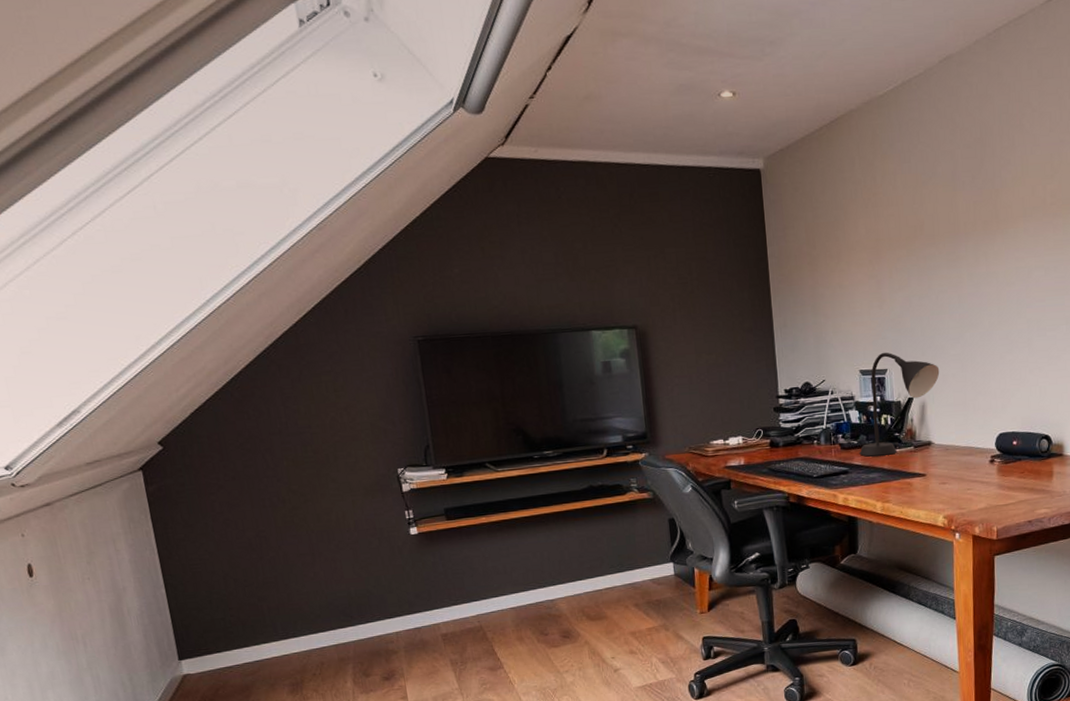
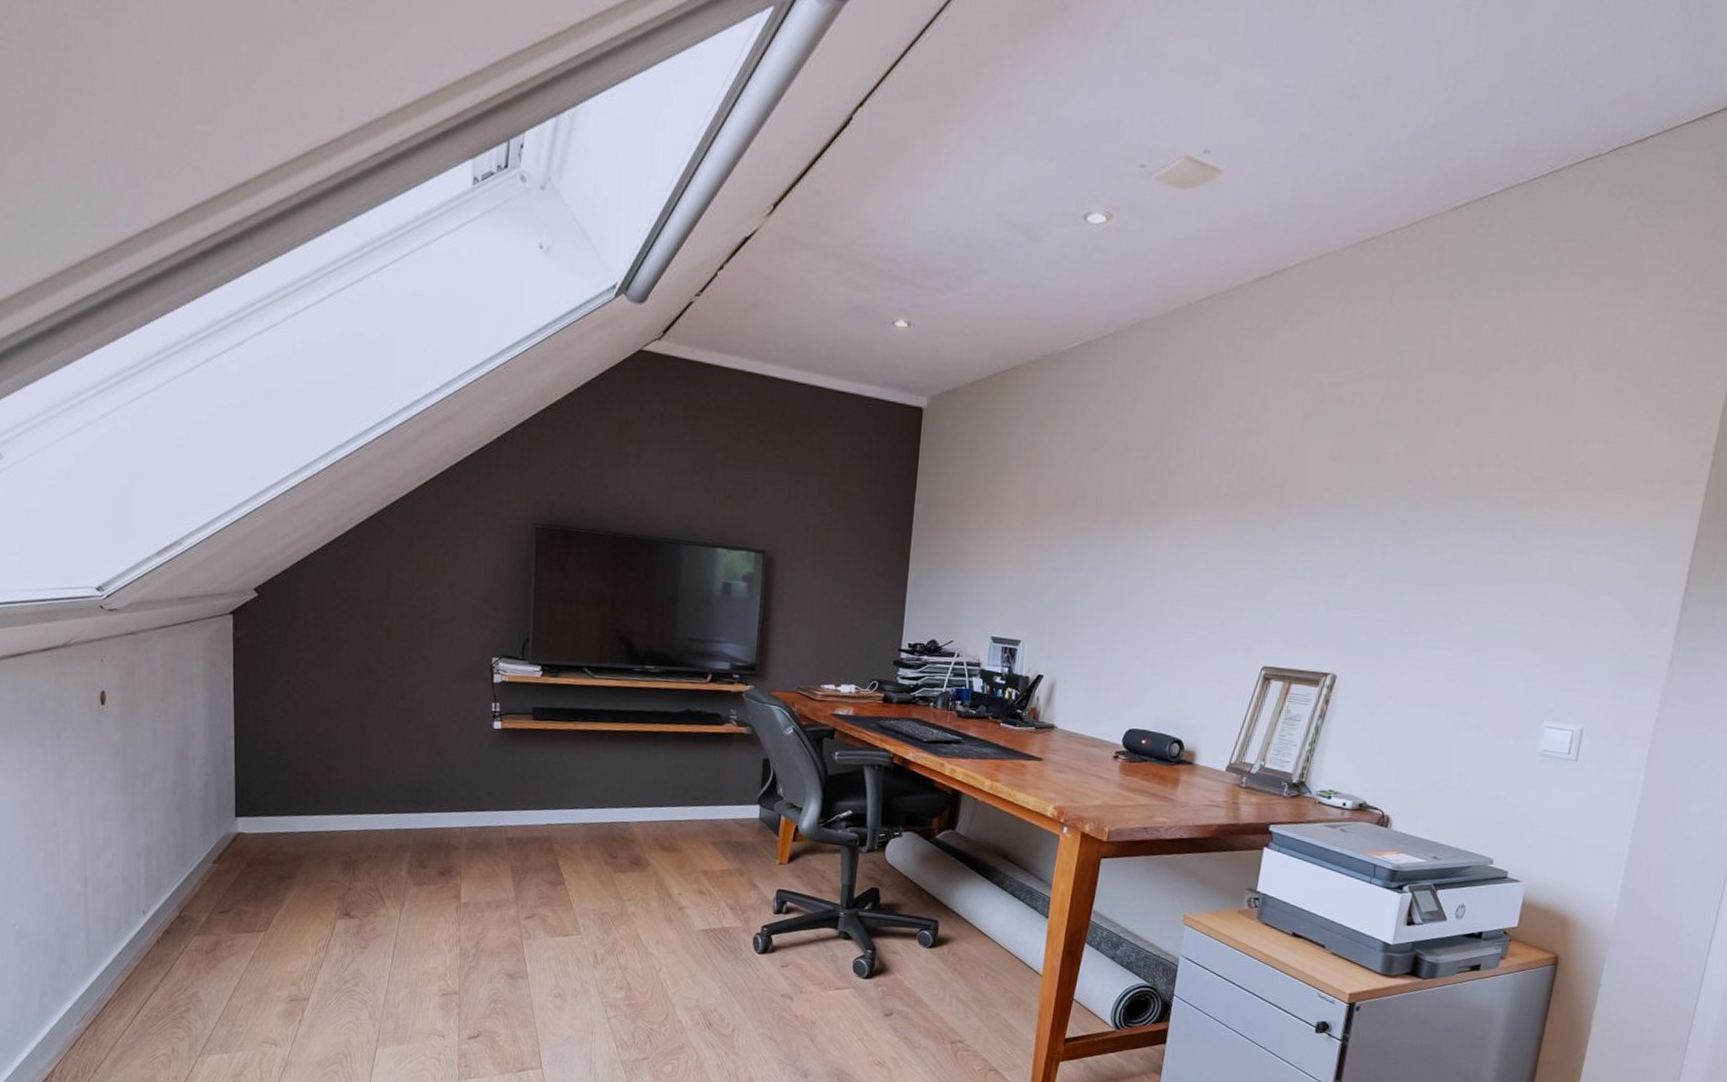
desk lamp: present [859,352,940,457] -> none [976,622,1077,732]

